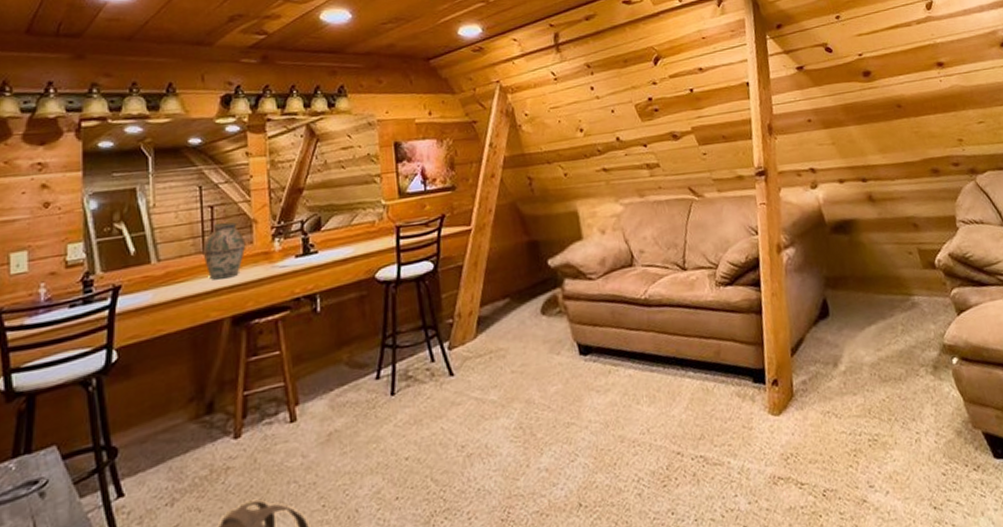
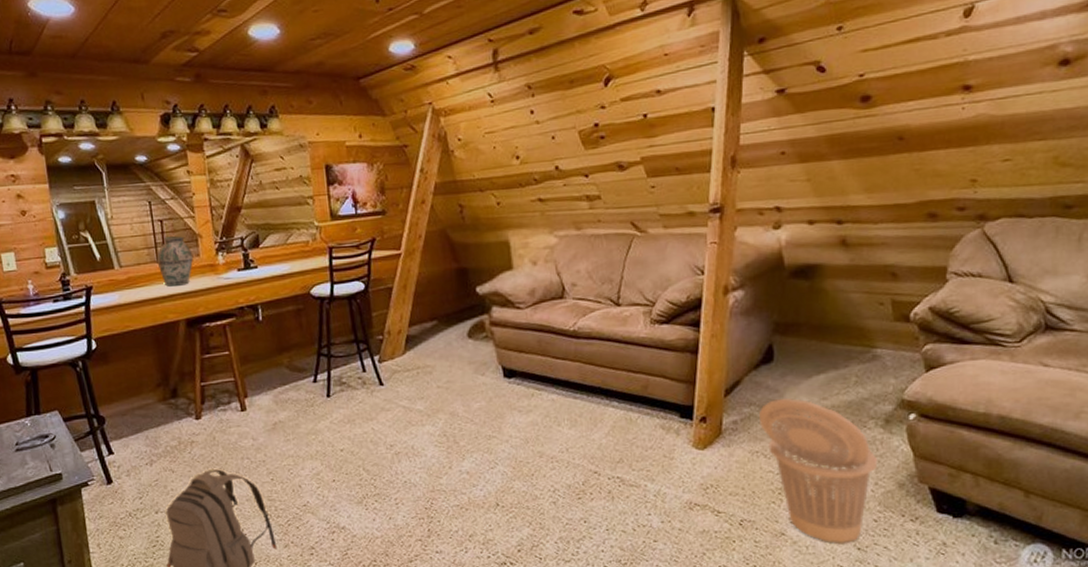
laundry basket: none [823,351,937,505] -> present [758,397,878,543]

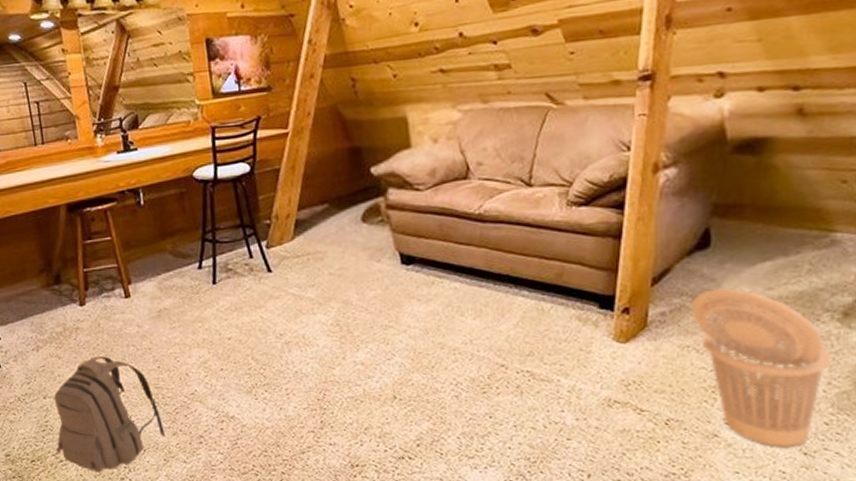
vase: present [156,236,194,288] -> none [34,118,72,172]

